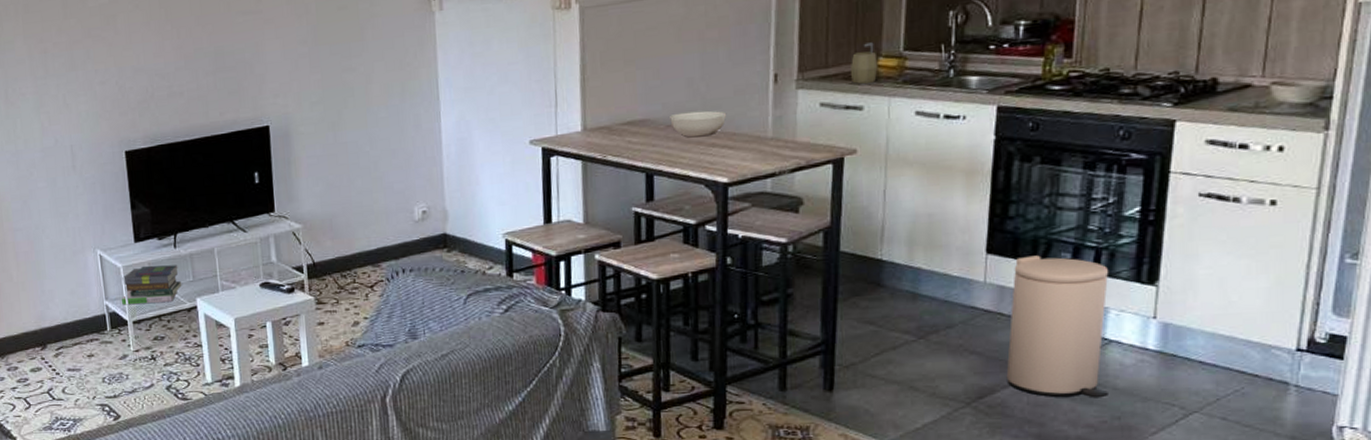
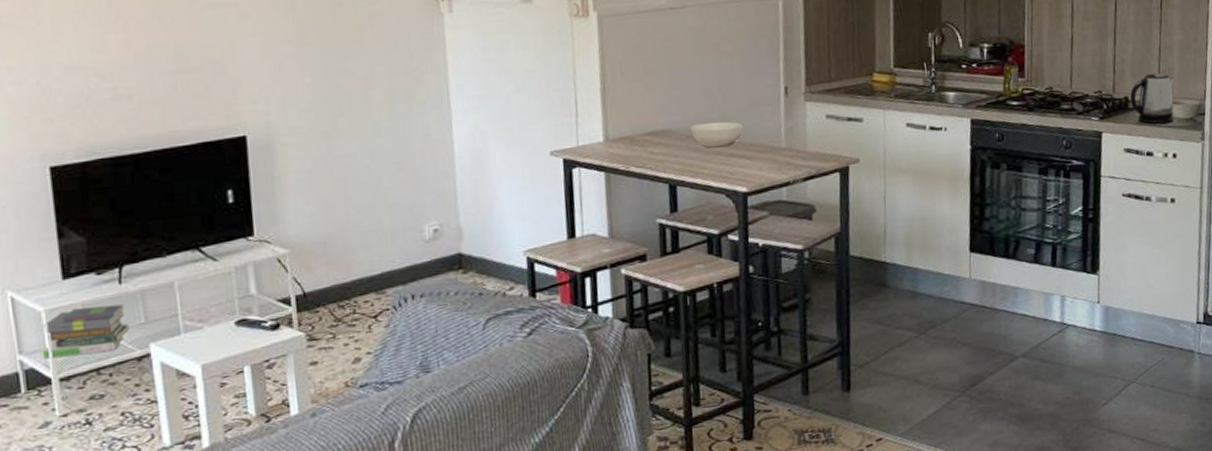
soap dispenser: present [851,42,878,85] -> none [850,59,874,99]
pedal bin: present [1006,255,1109,398] -> none [991,252,1070,380]
kettle: none [1220,47,1289,112] -> present [1130,72,1174,125]

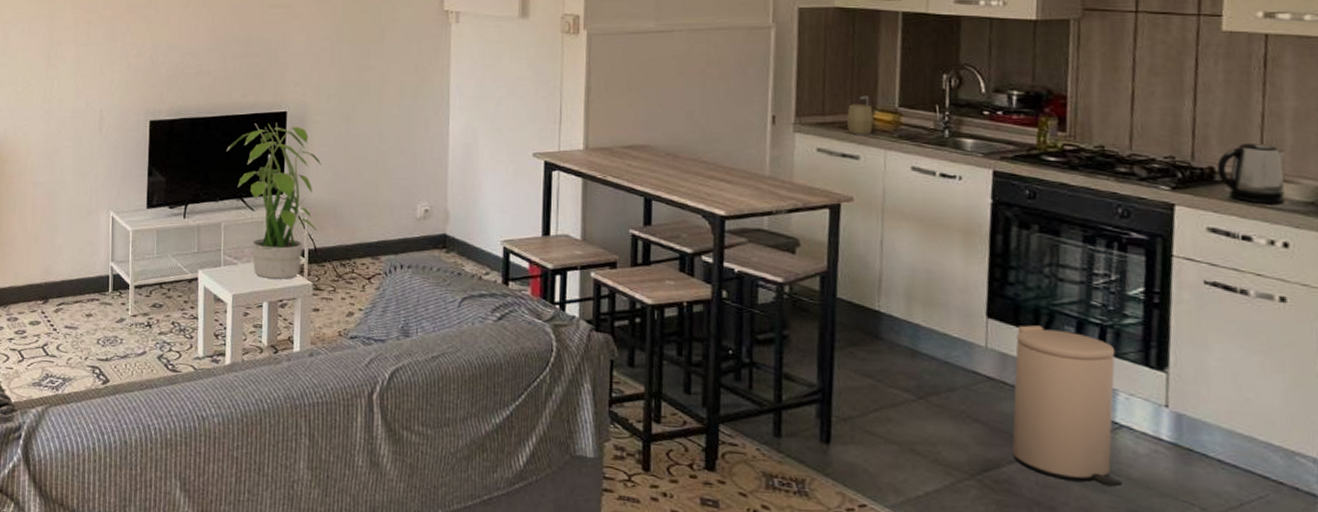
books: present [41,304,130,359] -> none [126,232,187,271]
potted plant: none [169,150,305,338] -> present [226,123,322,279]
bowl: present [690,121,744,148] -> none [670,142,726,168]
soap dispenser: none [850,59,874,99] -> present [847,96,874,136]
pedal bin: none [991,252,1070,380] -> present [1012,325,1122,487]

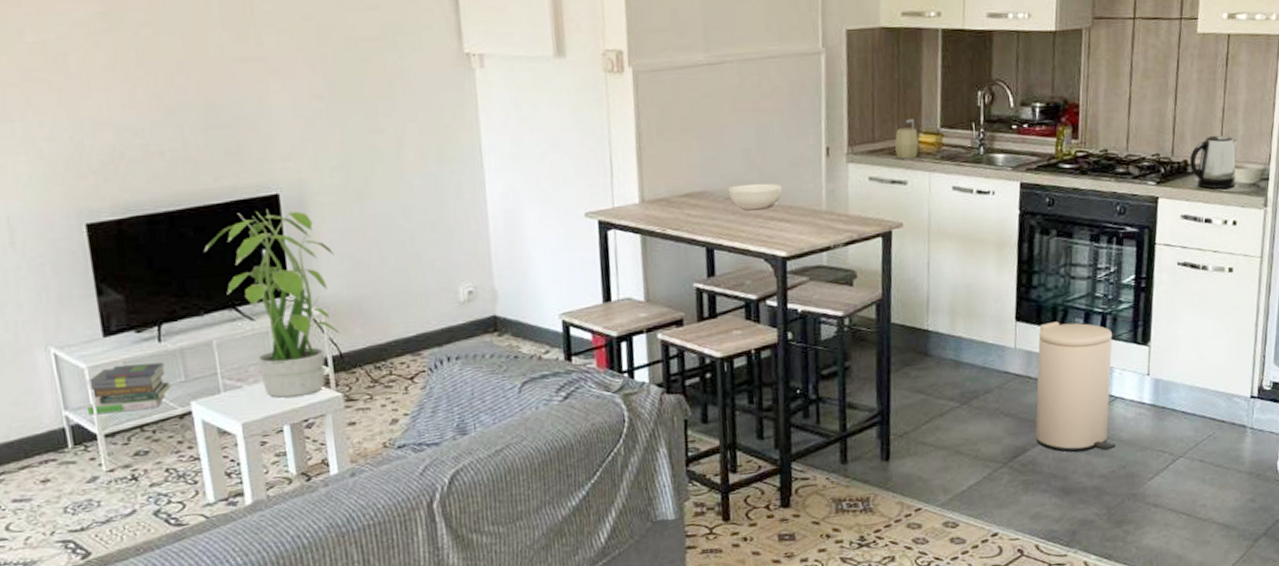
books: none [126,232,187,271] -> present [86,362,171,416]
bowl: none [670,142,726,168] -> present [728,183,783,211]

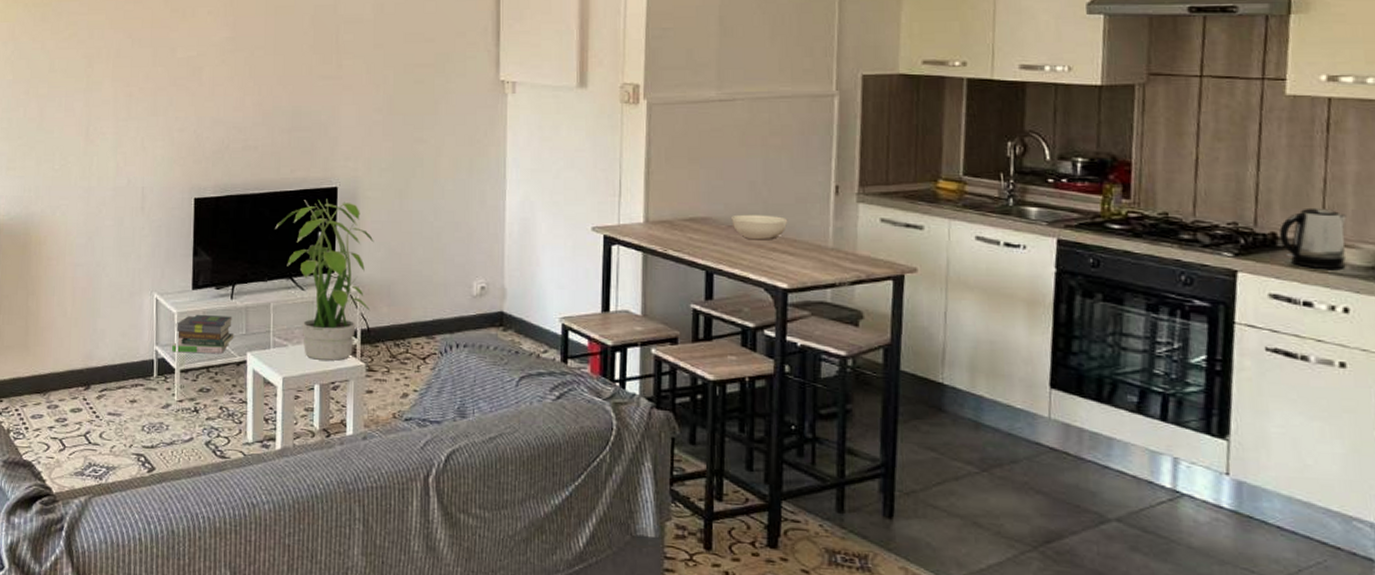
soap dispenser: present [895,119,919,160] -> none [911,164,938,205]
pedal bin: present [1035,321,1116,452] -> none [1074,395,1183,556]

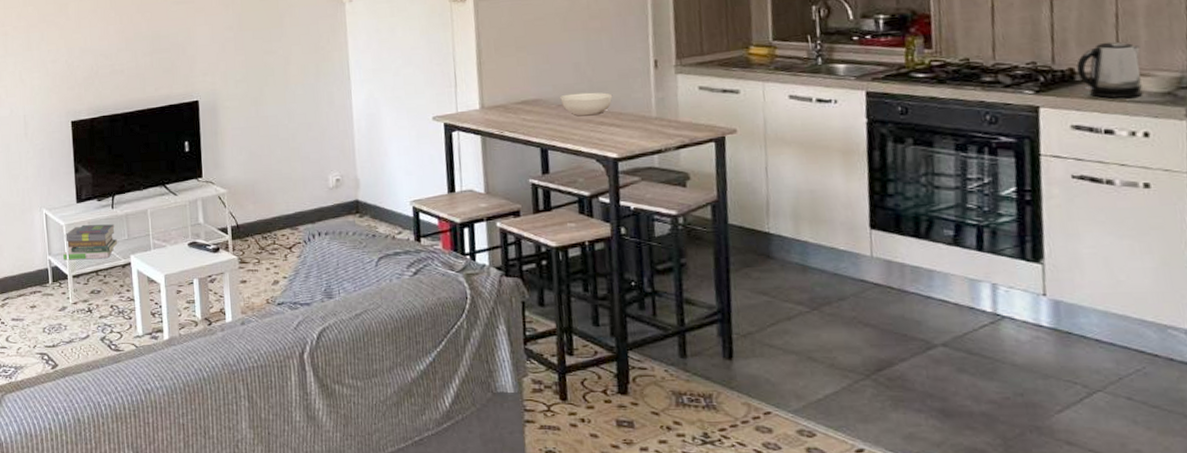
potted plant: present [275,199,374,361] -> none [146,112,238,257]

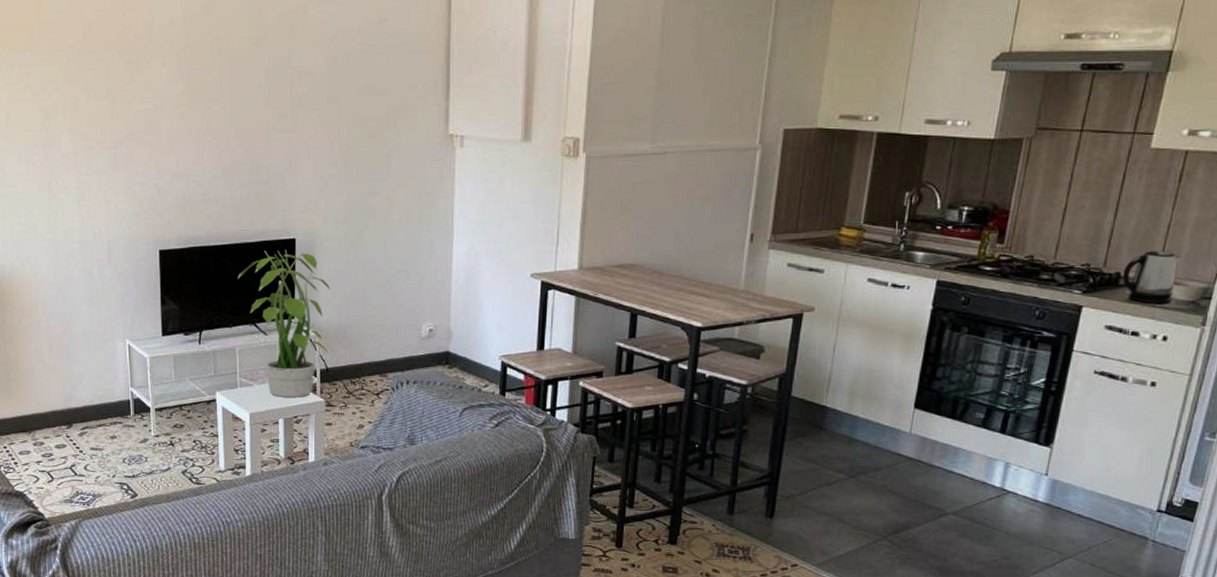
books: present [62,224,118,261] -> none [145,358,204,394]
potted plant: none [146,112,238,257] -> present [238,249,331,397]
bowl: present [560,92,613,117] -> none [656,261,707,284]

